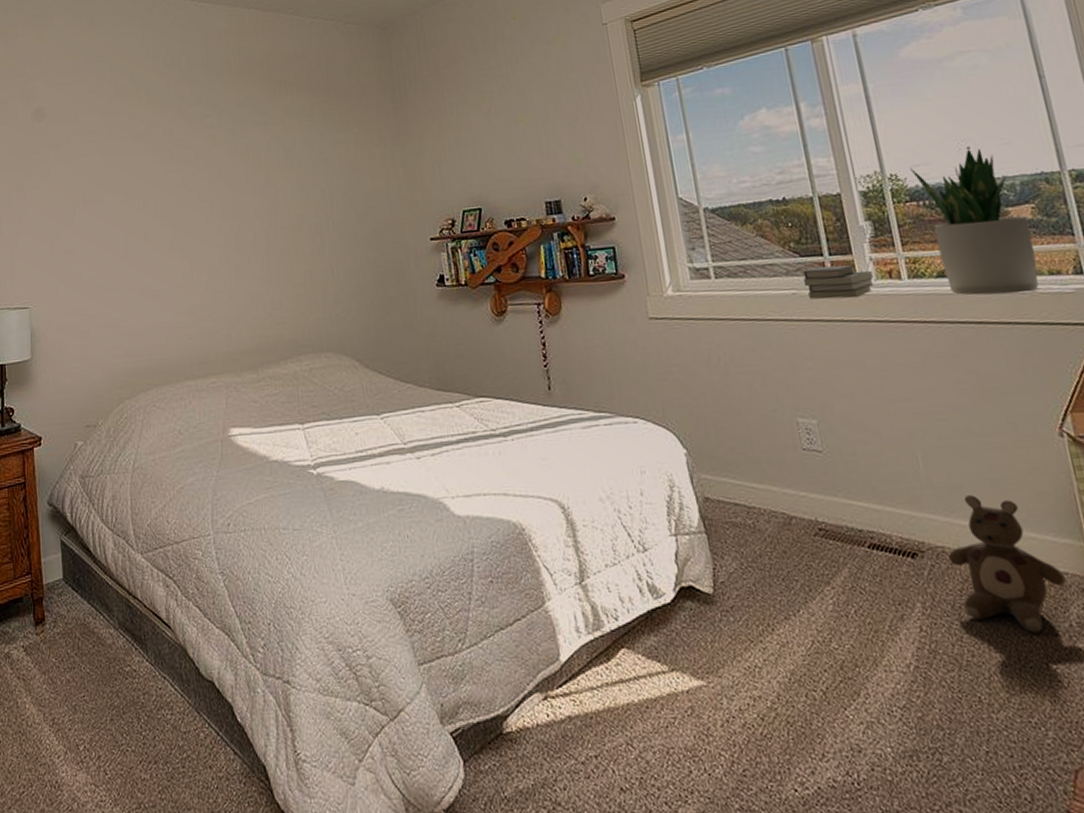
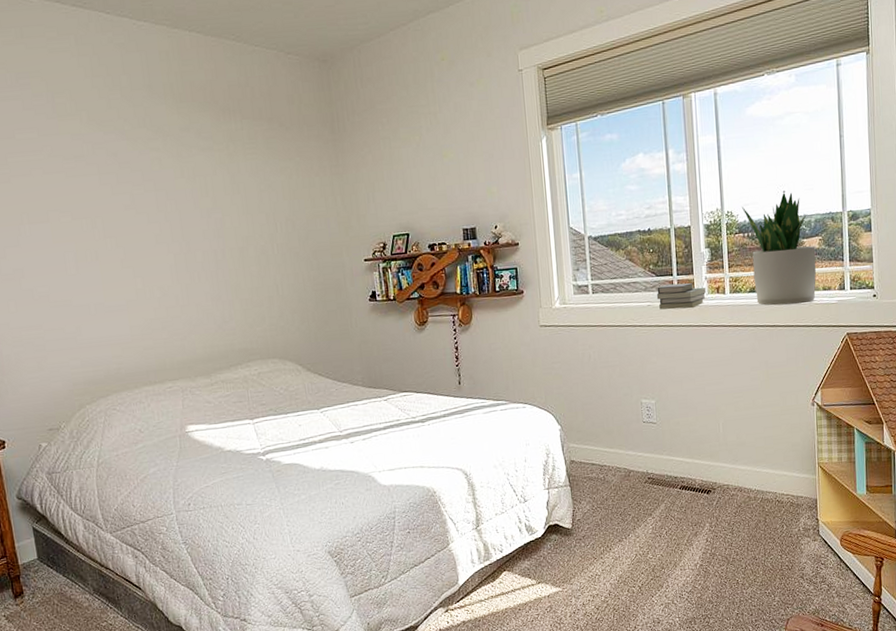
stuffed bear: present [948,495,1067,633] -> none [731,448,801,537]

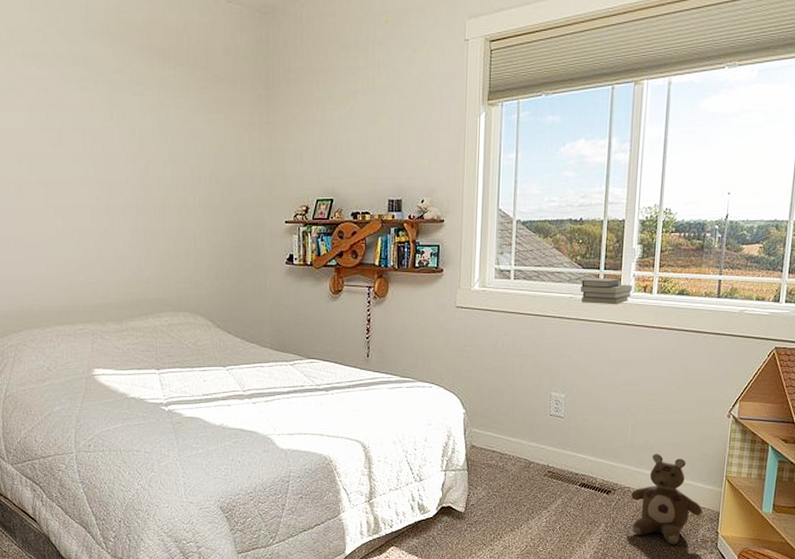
stuffed bear: none [731,448,801,537] -> present [631,454,703,545]
planter: present [741,192,816,306] -> none [681,194,754,312]

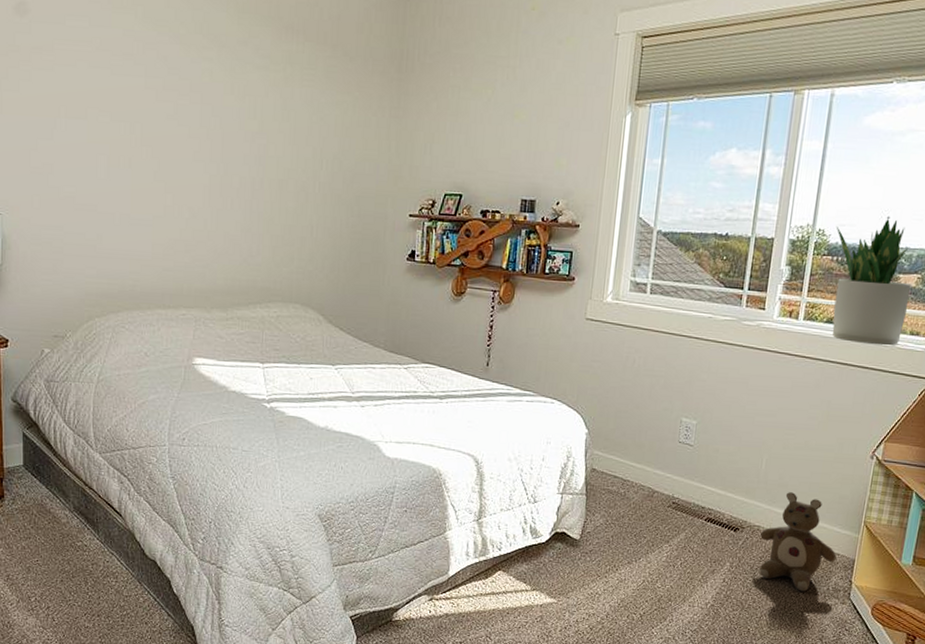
books: present [580,278,632,305] -> none [720,298,777,329]
planter: none [681,194,754,312] -> present [832,219,912,346]

